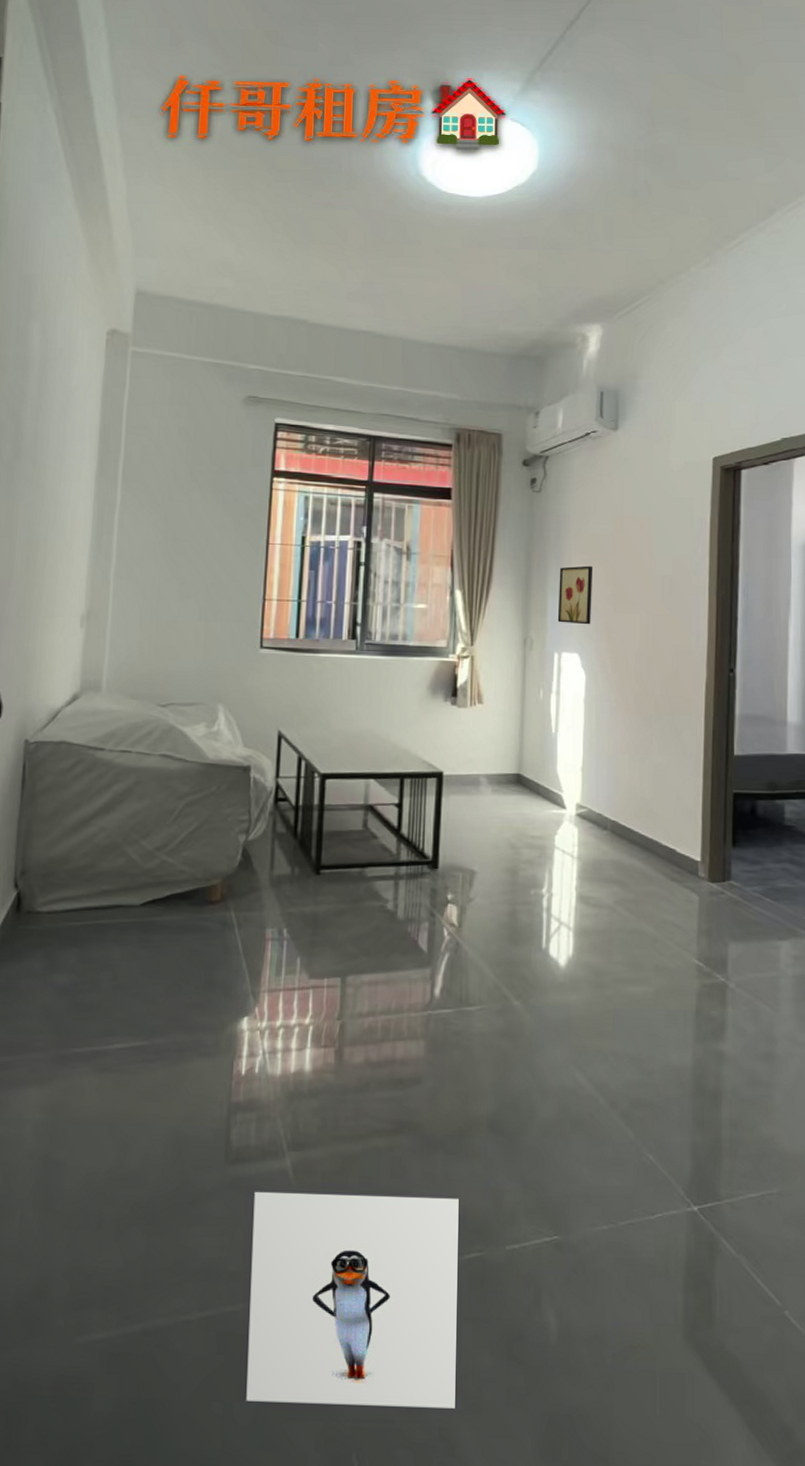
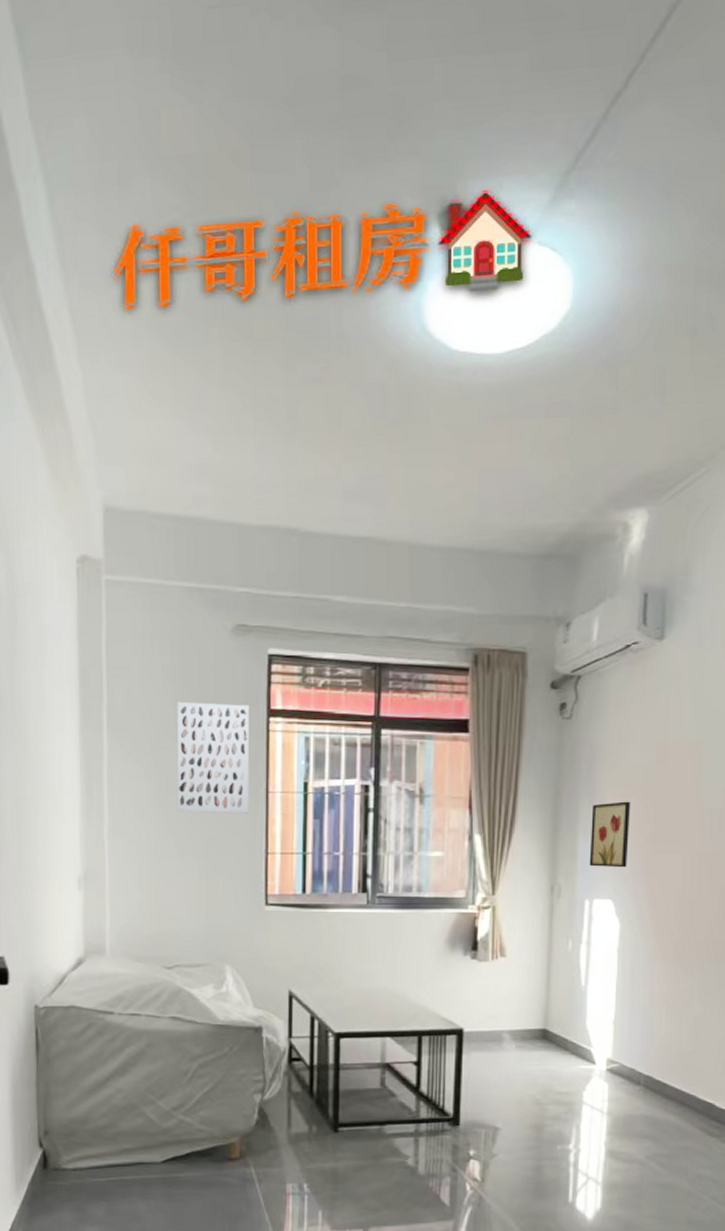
wall art: none [182,459,255,562] -> present [176,701,250,814]

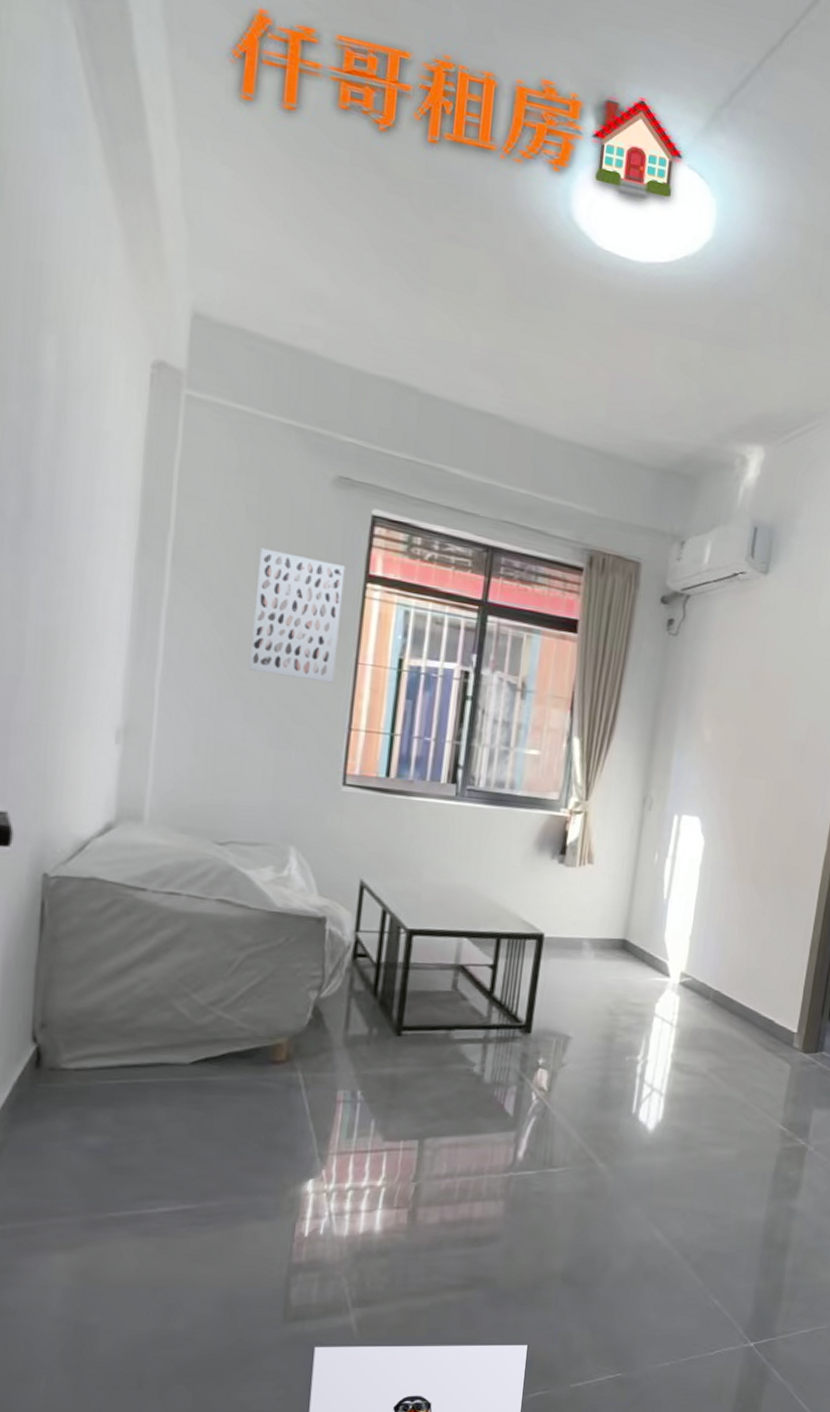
wall art: present [589,801,631,868] -> none [681,722,725,788]

